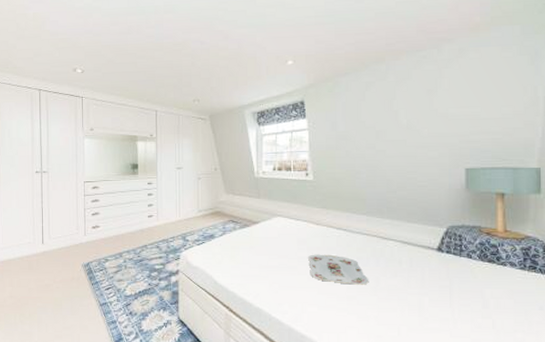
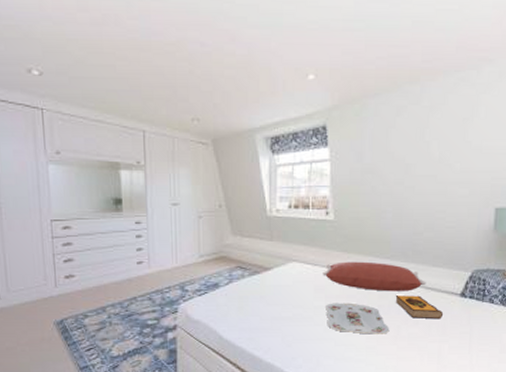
pillow: none [304,217,402,245] -> present [322,261,426,292]
hardback book: none [373,249,420,273] -> present [395,295,443,320]

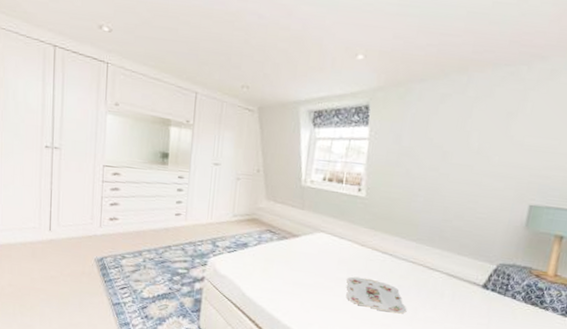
pillow: present [322,261,426,292] -> none [348,238,449,276]
hardback book: present [395,295,443,320] -> none [416,278,462,307]

